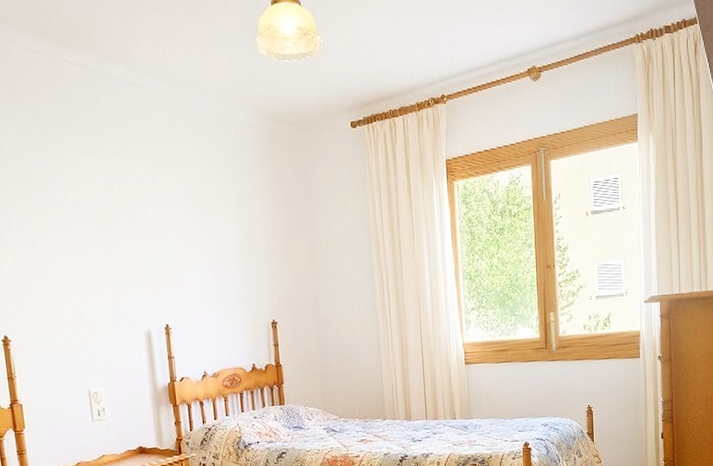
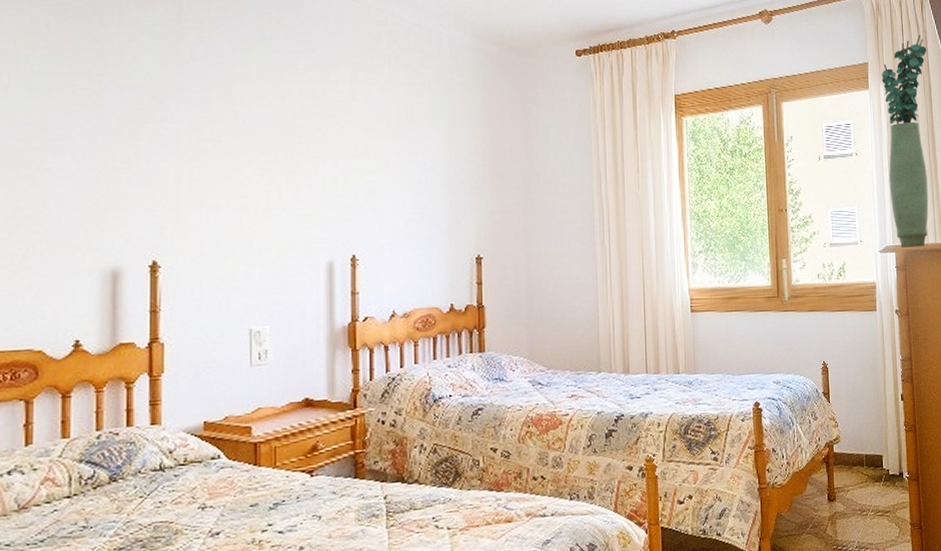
vase: none [651,80,699,297] -> present [881,35,929,248]

